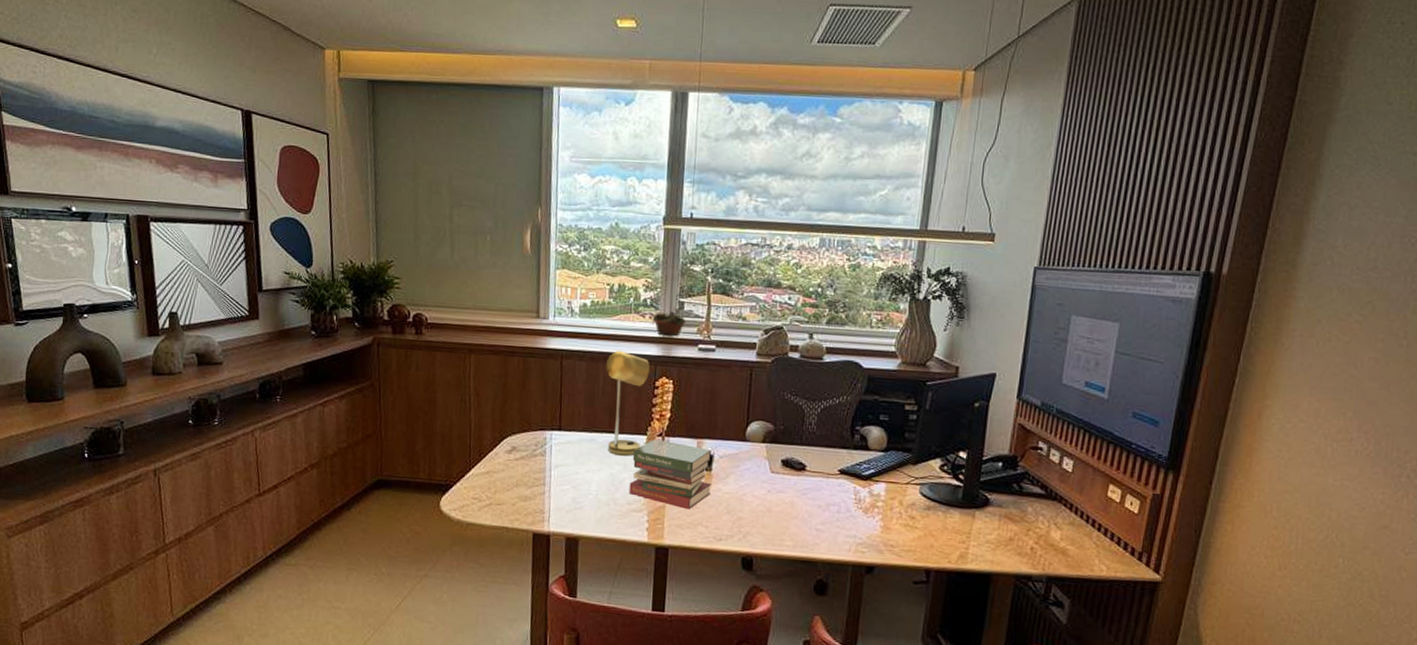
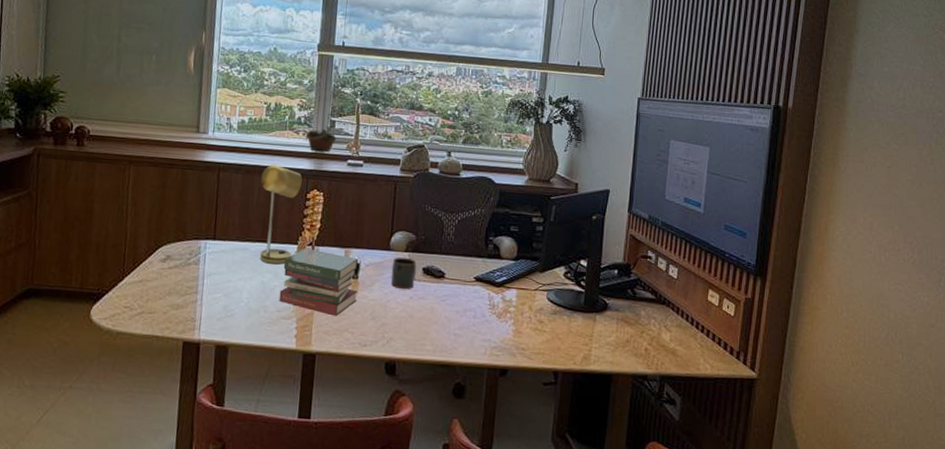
mug: none [747,448,775,482] -> present [390,257,417,289]

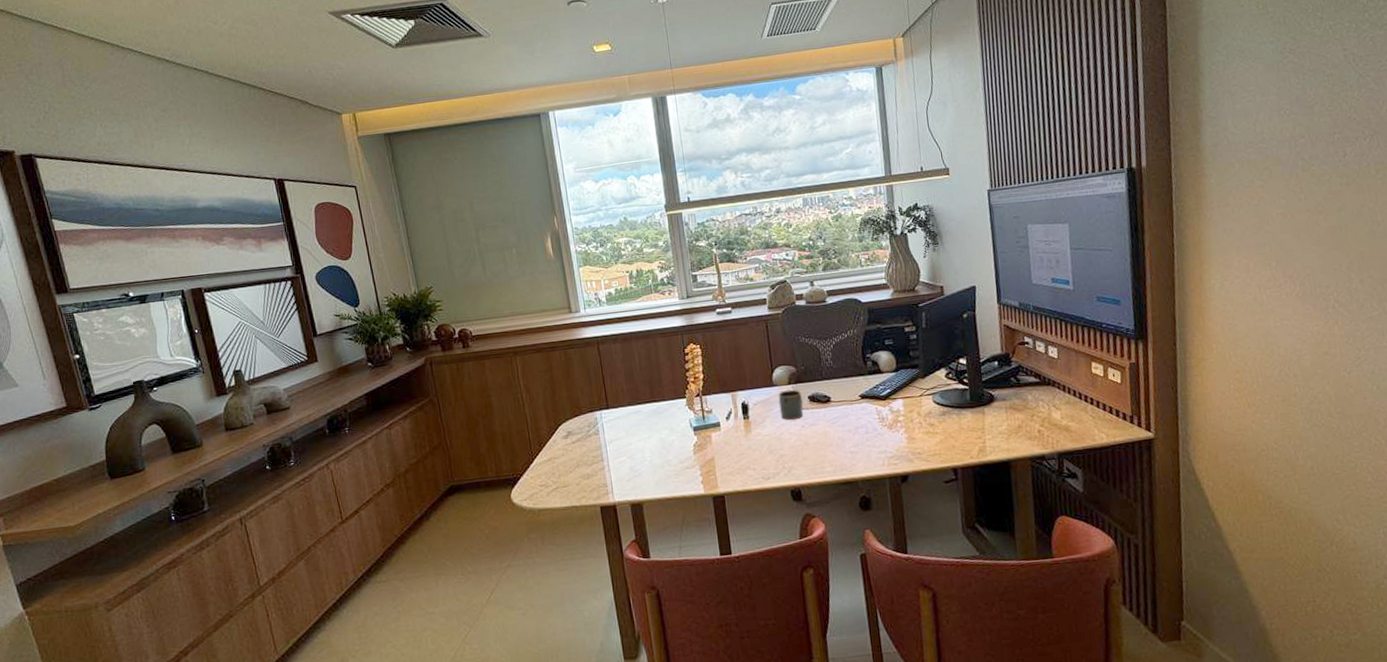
desk lamp: present [260,164,303,266] -> none [637,327,682,422]
books: present [279,248,358,316] -> none [676,399,752,457]
succulent planter: present [305,126,337,152] -> none [671,281,702,307]

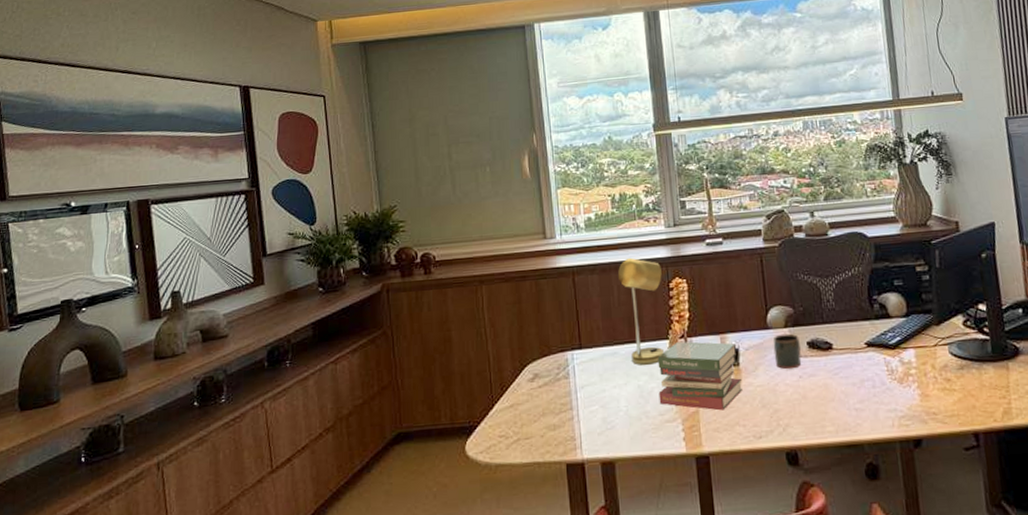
desk lamp: none [637,327,682,422] -> present [617,257,664,366]
books: none [676,399,752,457] -> present [657,341,742,411]

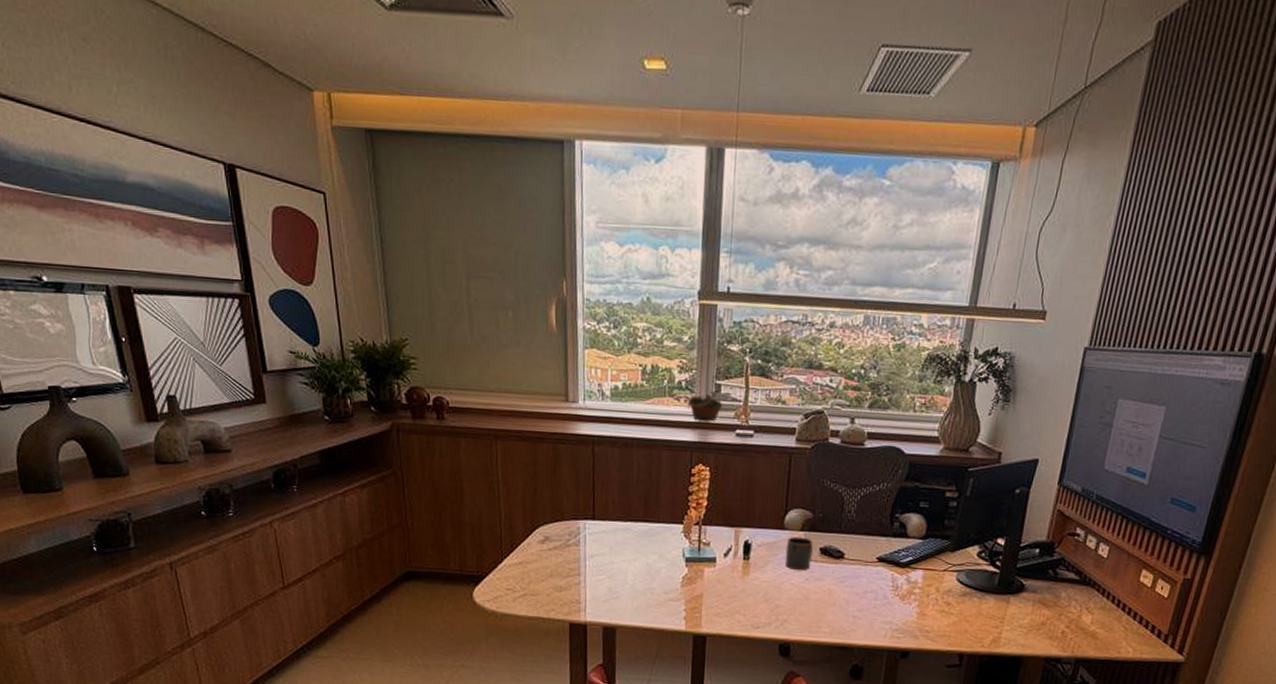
desk lamp: present [617,257,664,366] -> none [639,436,686,546]
succulent planter: none [656,207,690,236] -> present [687,390,723,420]
books: present [657,341,742,411] -> none [665,527,749,598]

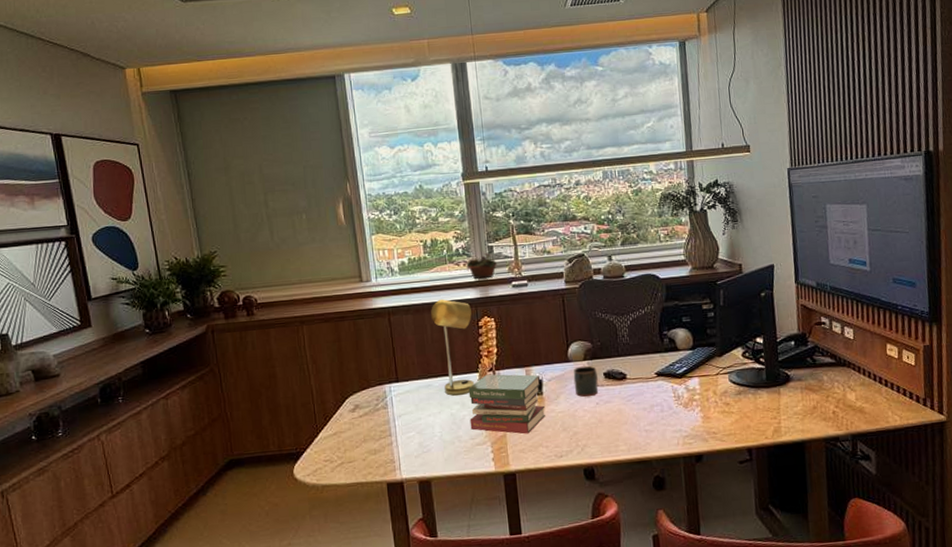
desk lamp: none [639,436,686,546] -> present [430,299,474,397]
books: none [665,527,749,598] -> present [468,374,545,434]

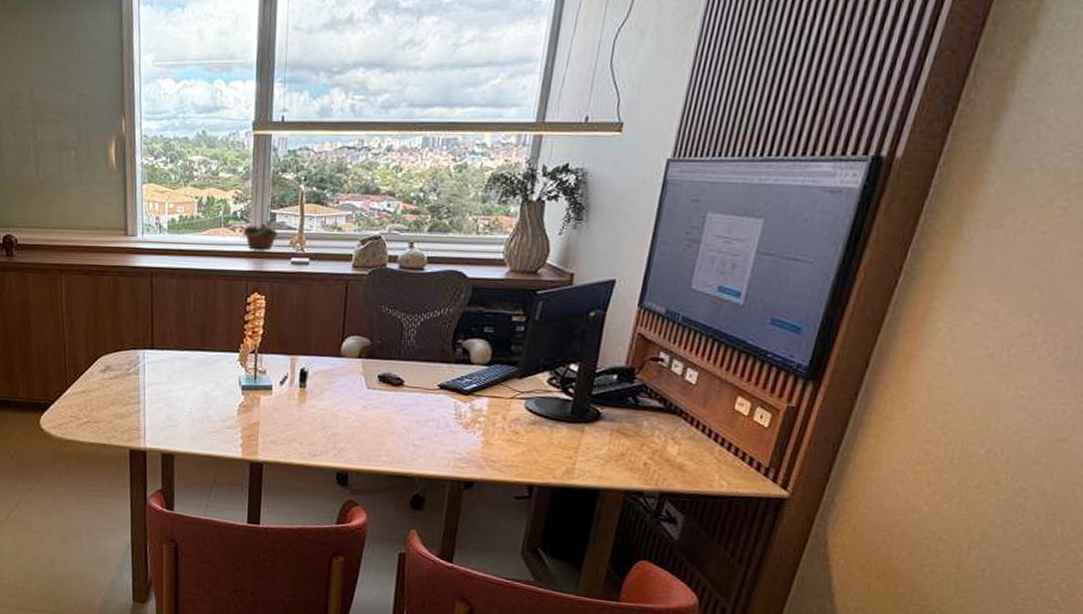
desk lamp: present [430,299,474,397] -> none [195,266,241,375]
books: present [468,374,545,434] -> none [222,356,305,426]
mug: present [573,365,599,397] -> none [342,364,371,398]

